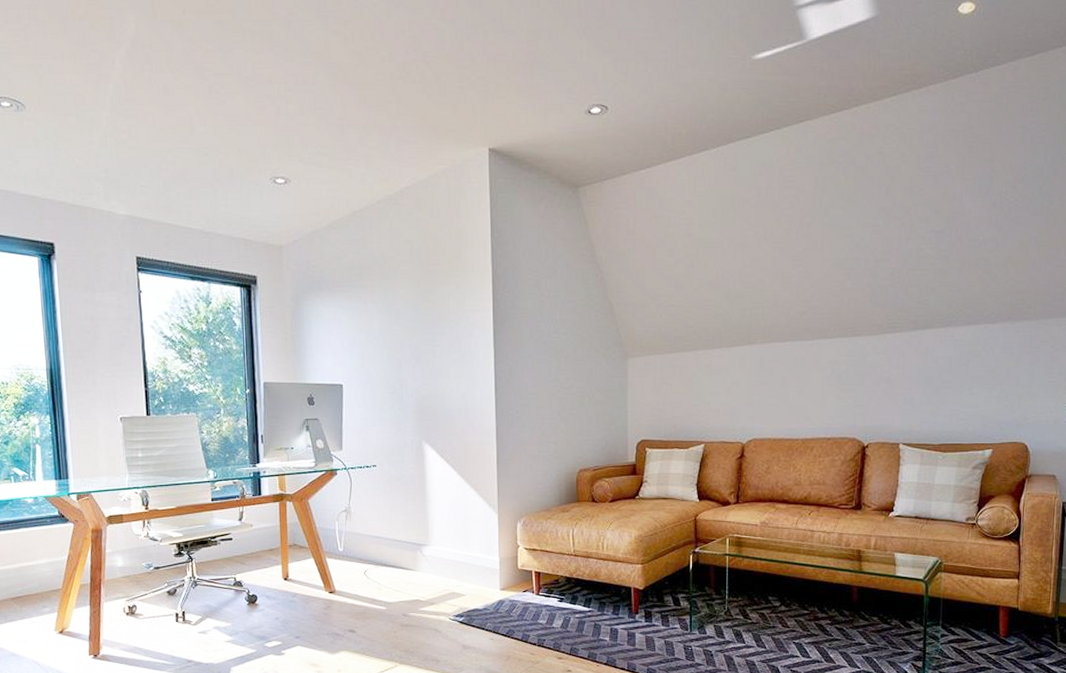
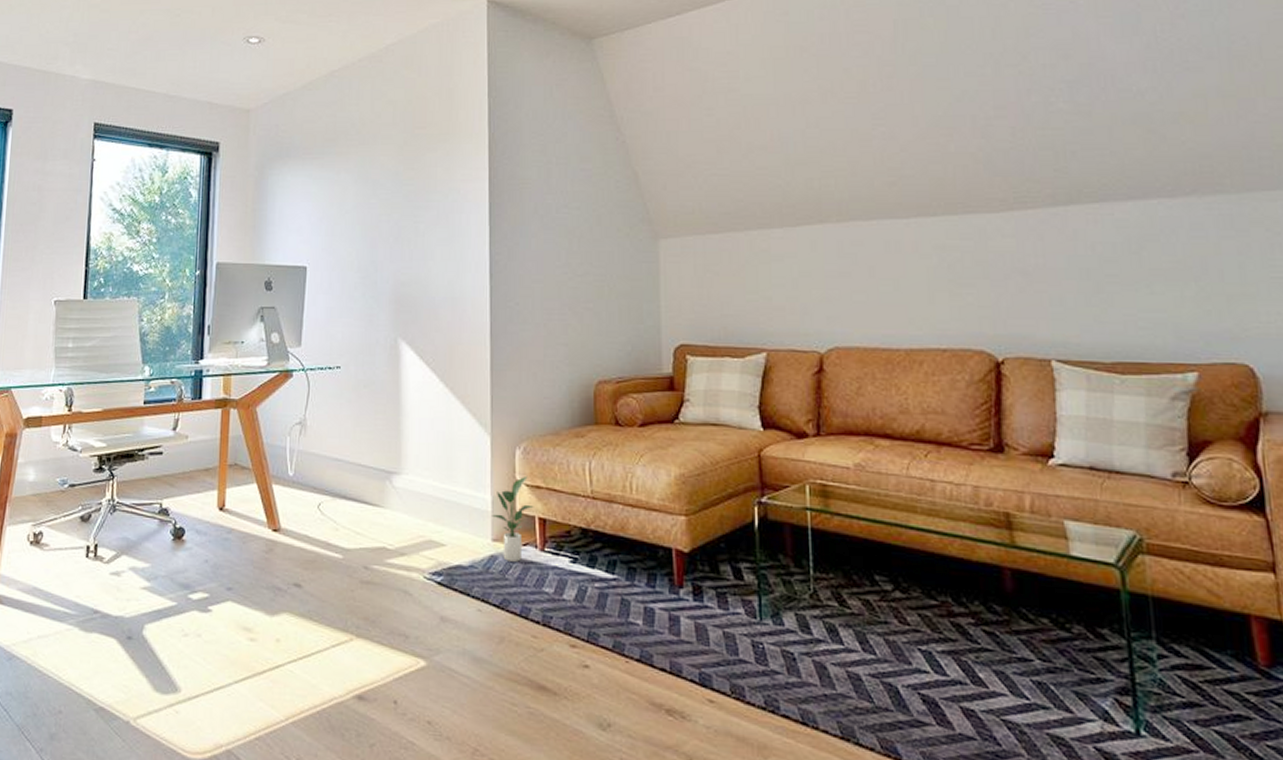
potted plant: none [500,542,531,604] -> present [492,475,534,562]

